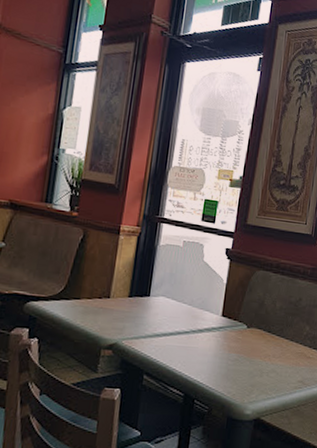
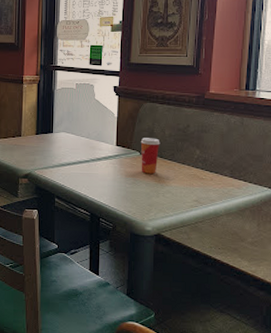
paper cup: none [246,309,270,351] -> present [140,138,160,174]

